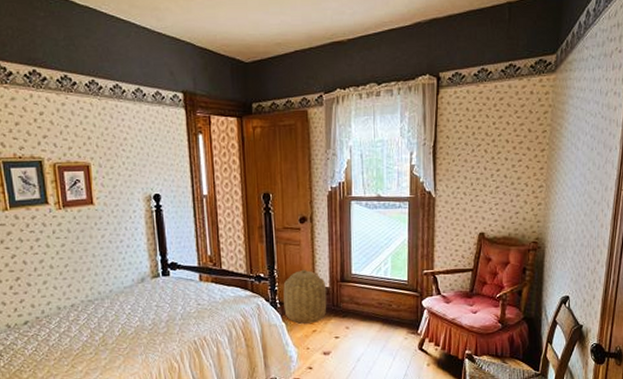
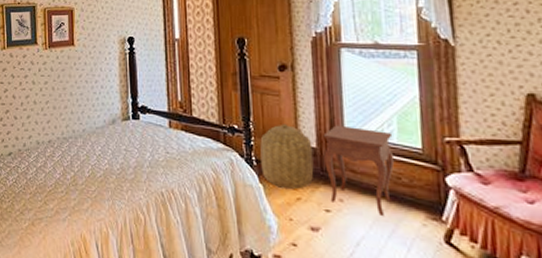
side table: none [335,267,388,336] -> present [323,125,395,216]

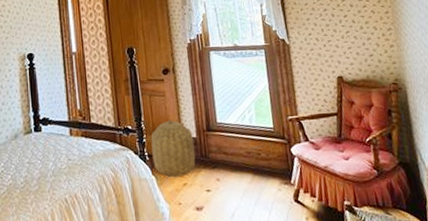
side table: present [323,125,395,216] -> none [201,115,255,187]

